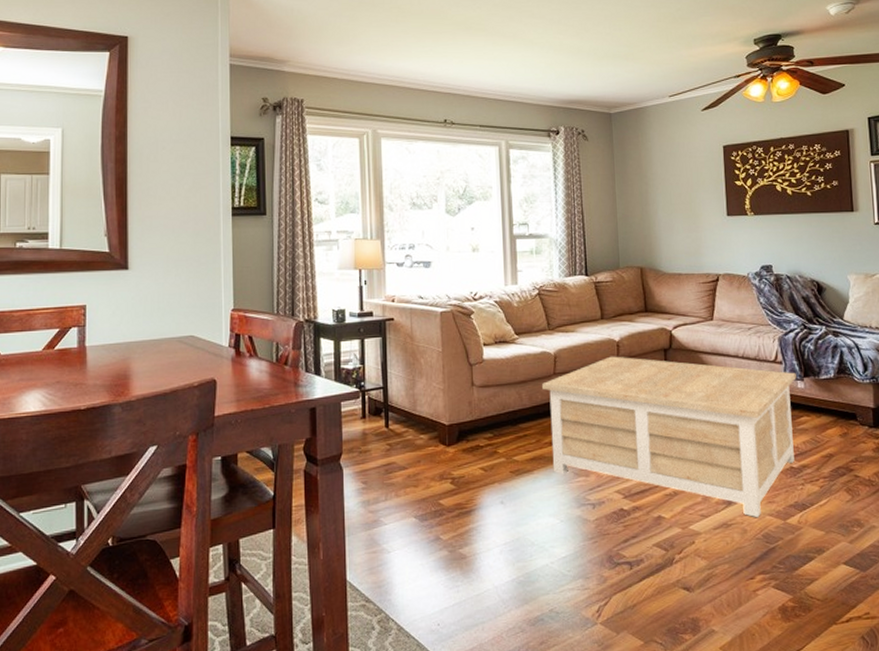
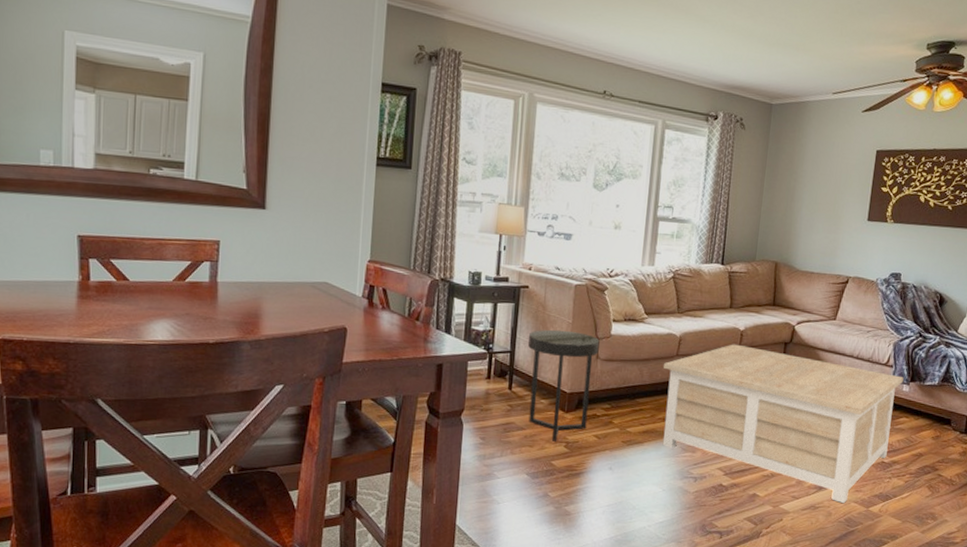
side table: none [399,359,473,479] -> present [528,329,600,442]

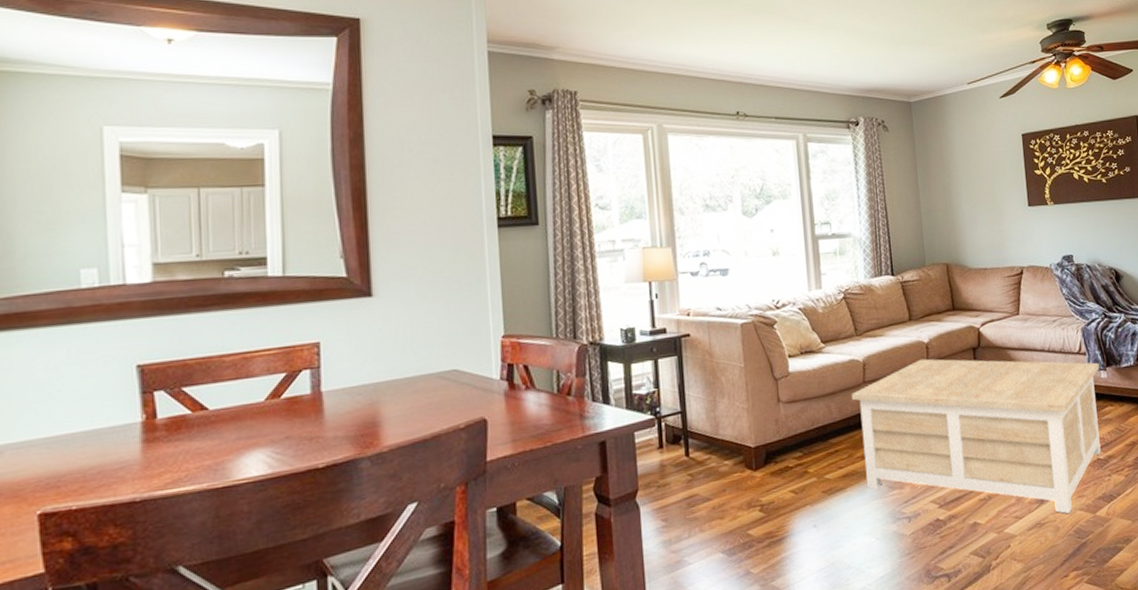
side table: present [528,329,600,442] -> none [698,376,780,507]

